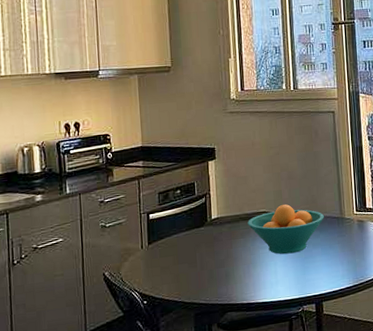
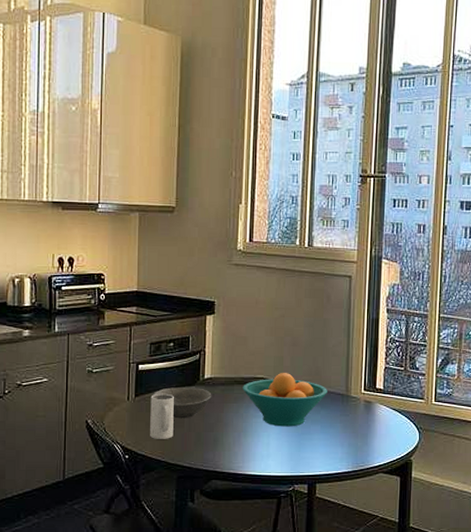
mug: none [163,238,188,282] -> present [150,393,174,439]
bowl: none [164,228,220,260] -> present [152,387,212,419]

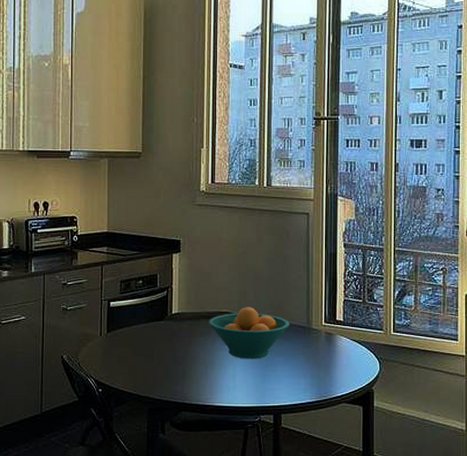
mug: present [150,393,174,439] -> none [122,329,144,373]
bowl: present [152,387,212,419] -> none [123,323,180,353]

